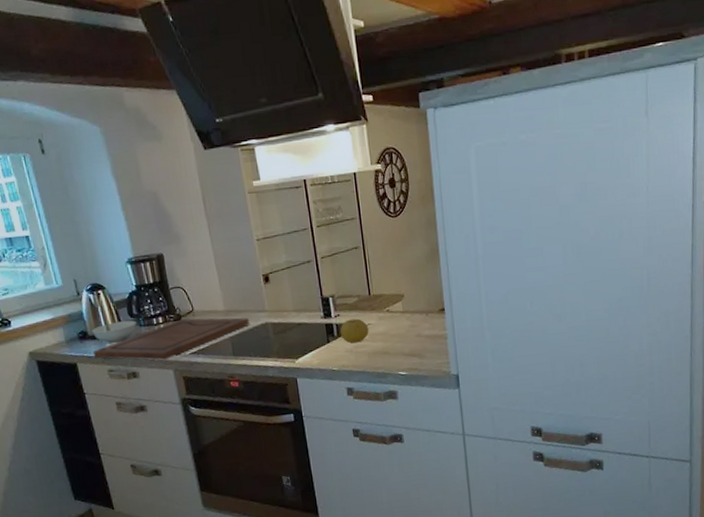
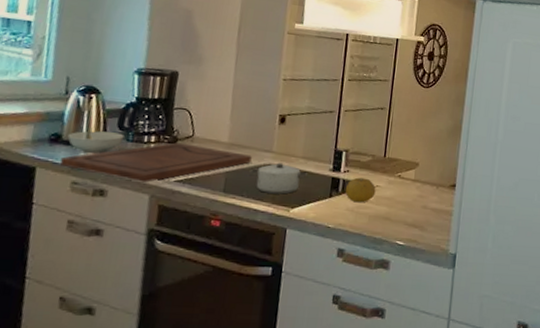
cooking pot: none [250,319,303,350] -> present [249,162,309,194]

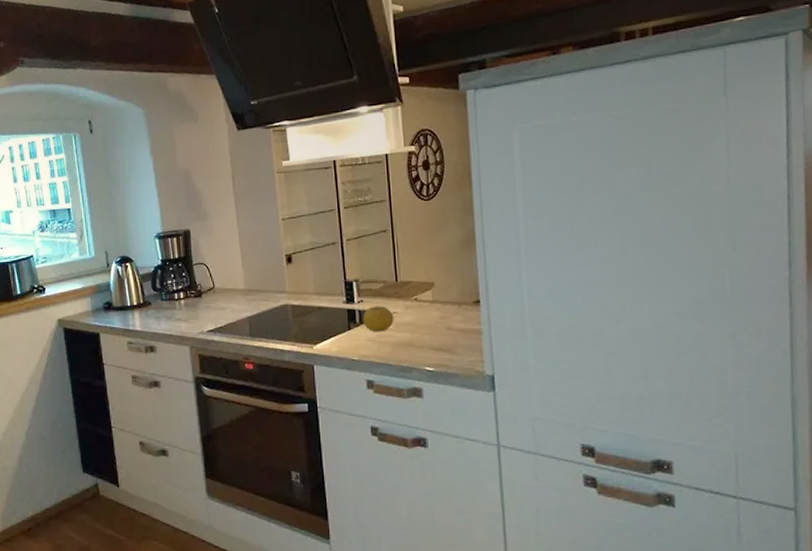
cutting board: present [59,142,252,183] -> none [115,295,269,336]
bowl: present [67,130,124,154] -> none [116,294,159,315]
cooking pot: present [249,162,309,194] -> none [269,302,324,333]

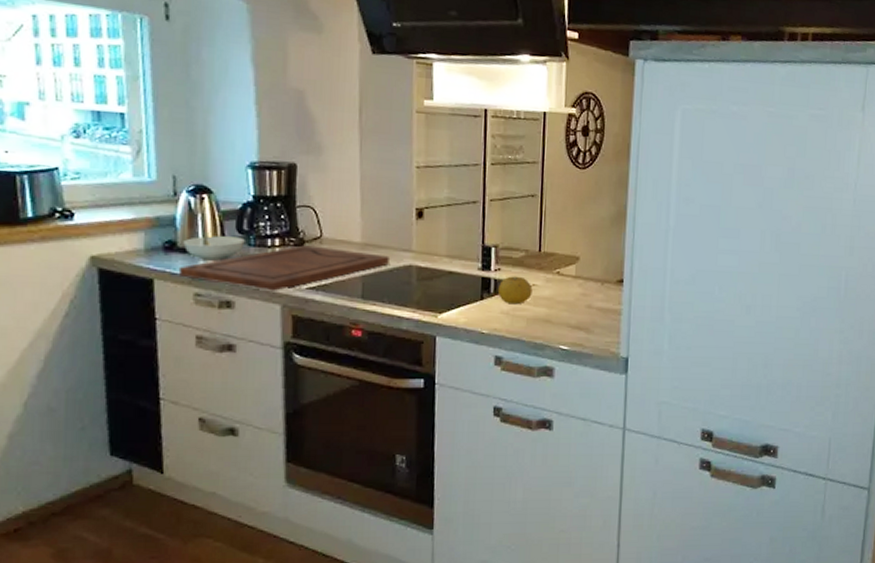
cutting board: none [115,295,269,336] -> present [178,245,389,291]
bowl: none [116,294,159,315] -> present [183,236,245,261]

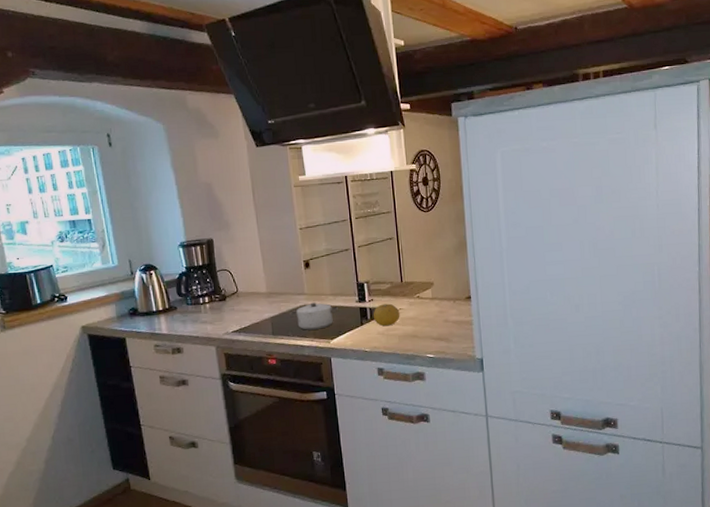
cutting board: present [178,245,389,291] -> none [141,299,289,337]
bowl: present [183,236,245,261] -> none [142,299,184,320]
cooking pot: none [388,263,455,299] -> present [289,302,339,330]

